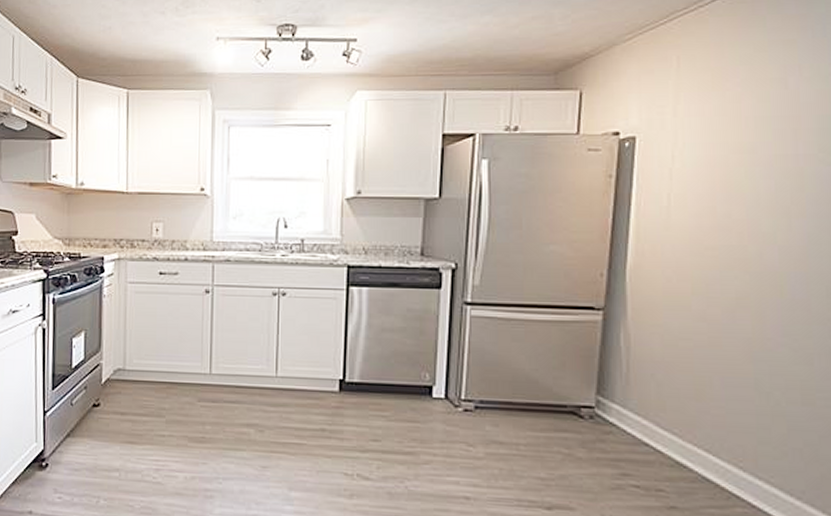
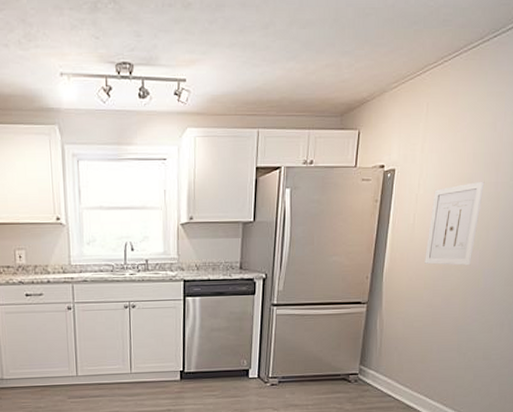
wall art: none [689,152,777,266] -> present [425,181,485,266]

